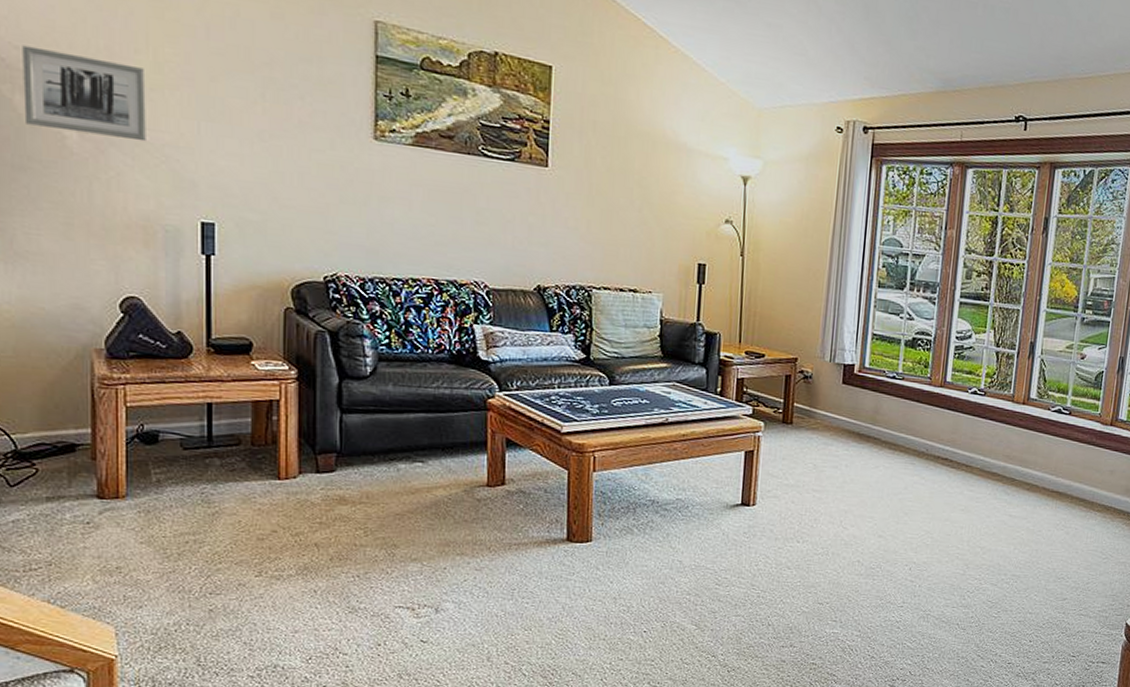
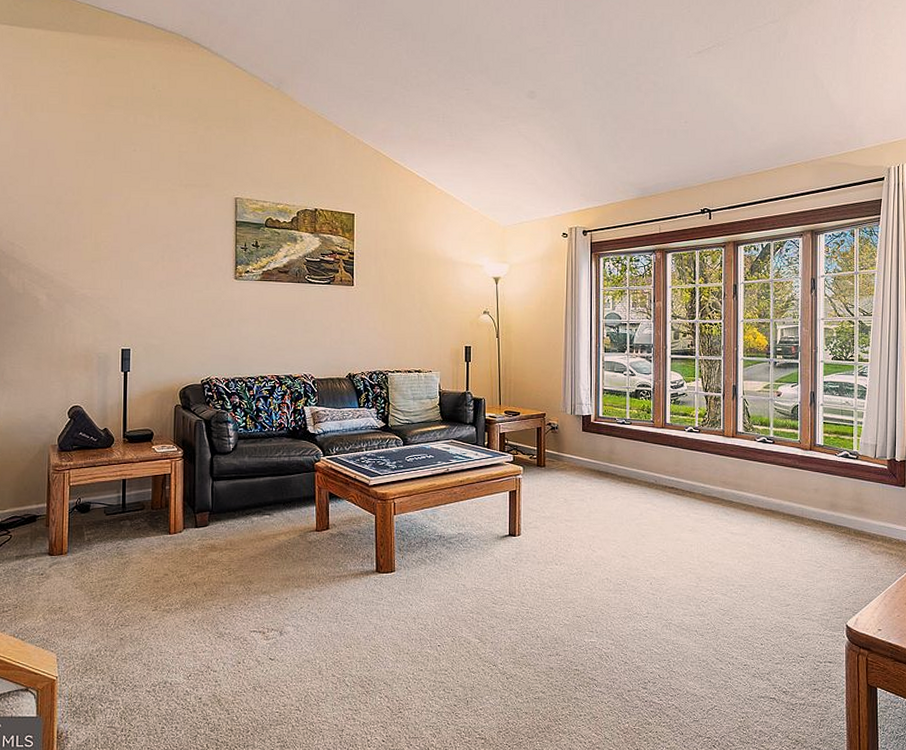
wall art: present [22,45,148,142] -> none [14,242,90,297]

